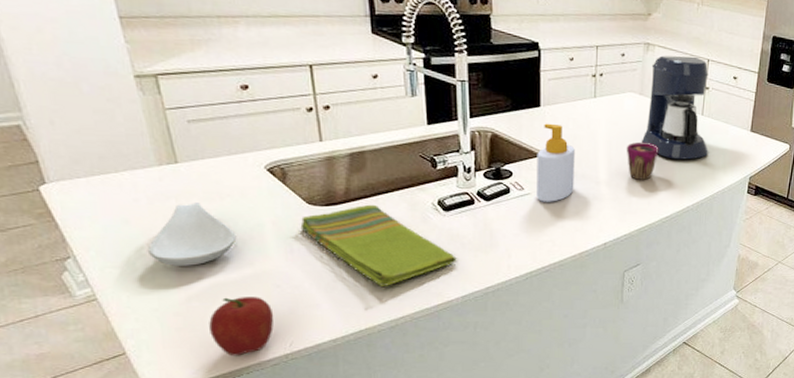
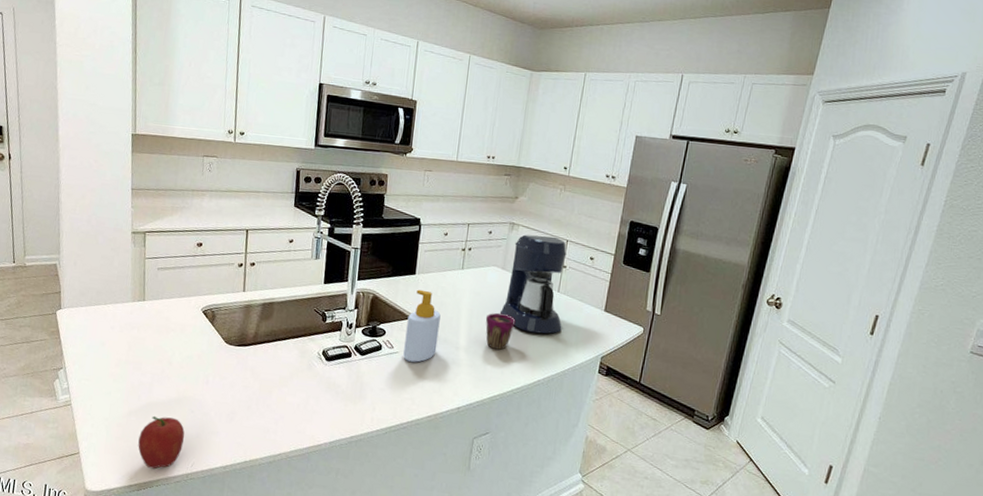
spoon rest: present [148,201,237,266] -> none [111,333,172,386]
dish towel: present [300,204,457,286] -> none [217,348,331,424]

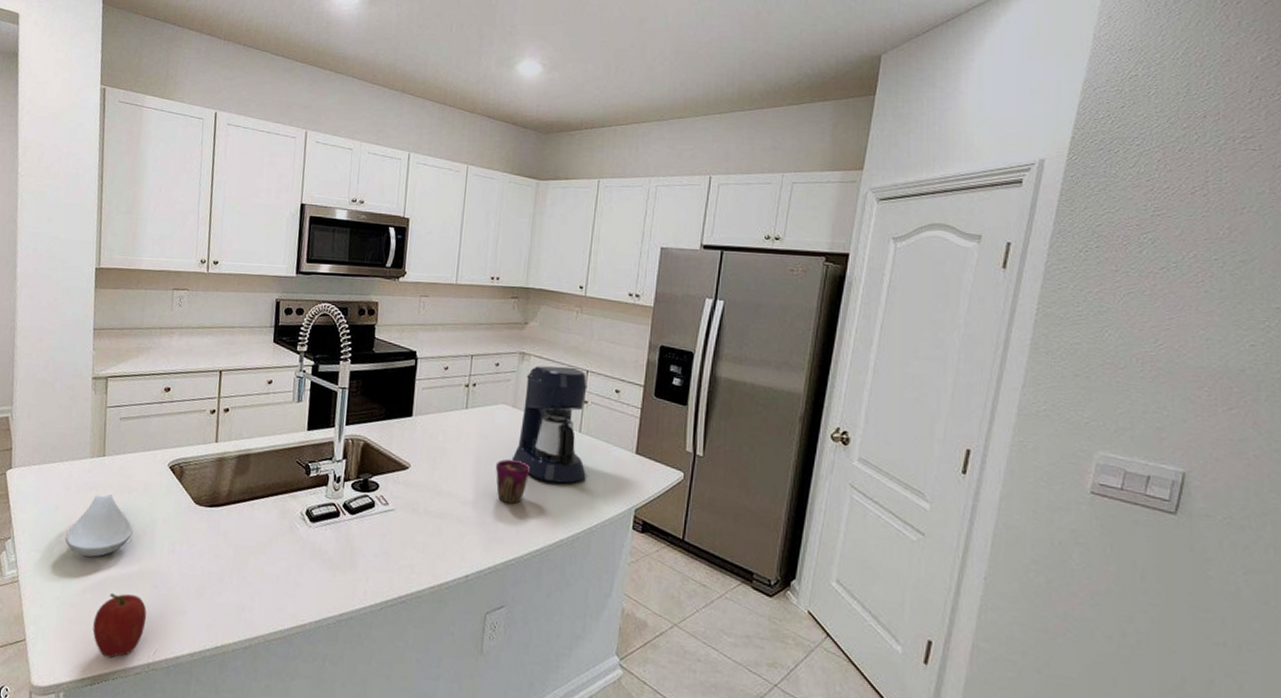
spoon rest: none [111,333,172,386] -> present [65,493,134,557]
soap bottle: present [403,289,441,363] -> none [400,434,443,522]

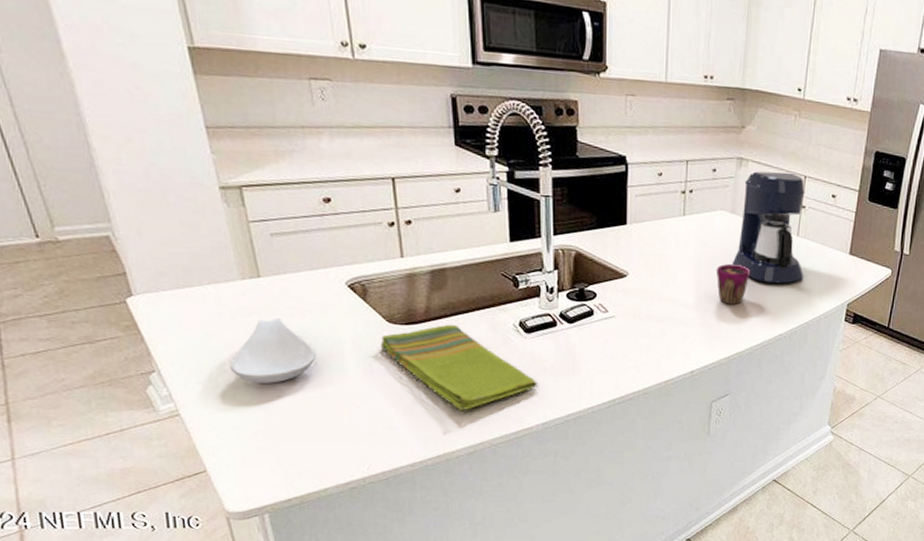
fruit: present [93,592,147,658] -> none [288,416,353,478]
dish towel: none [185,508,316,600] -> present [380,324,538,410]

